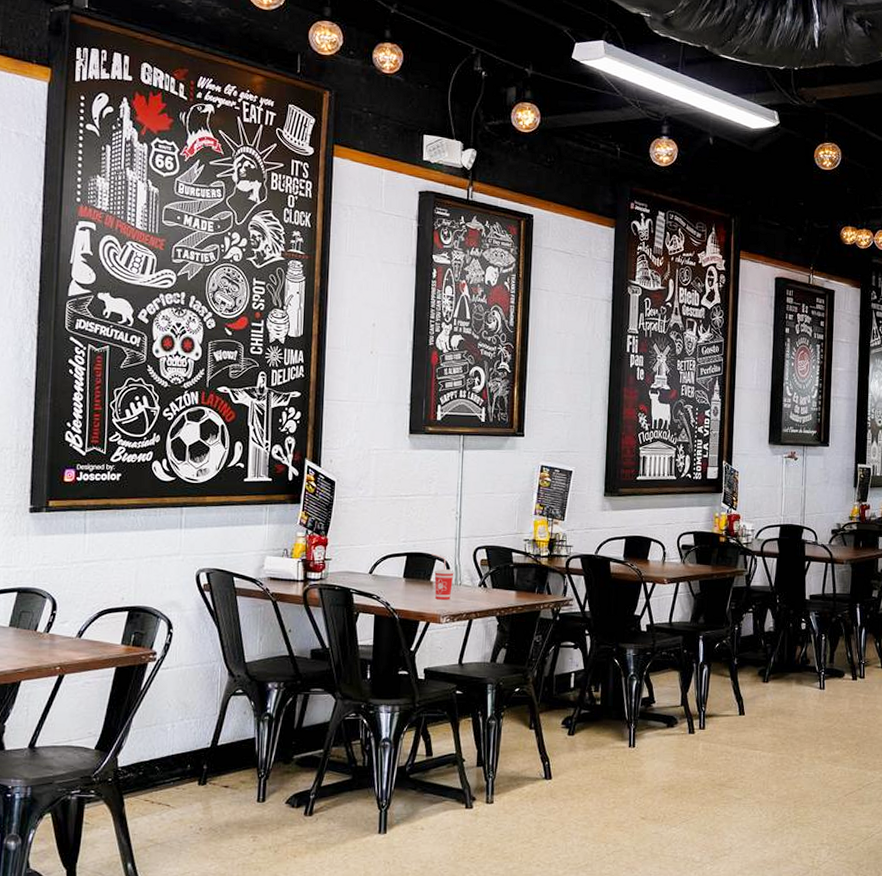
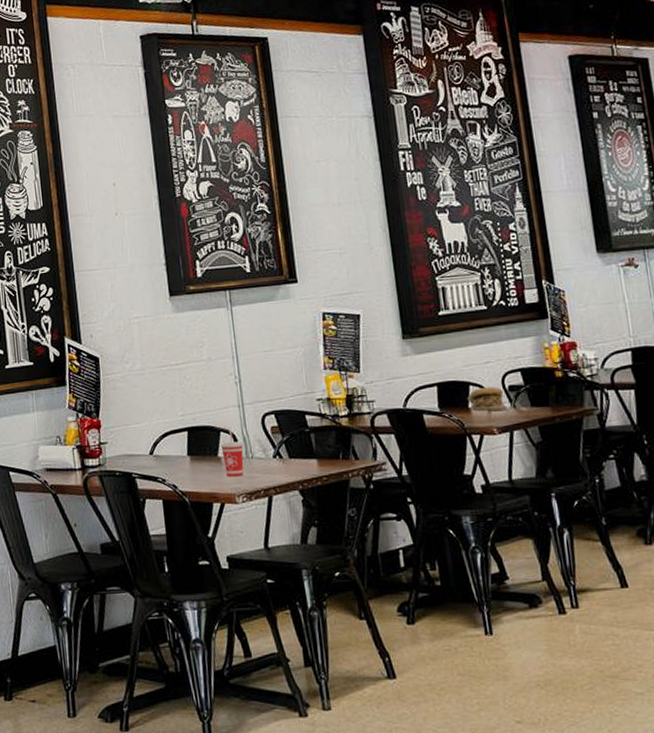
hamburger: none [648,544,678,564] -> present [467,387,507,412]

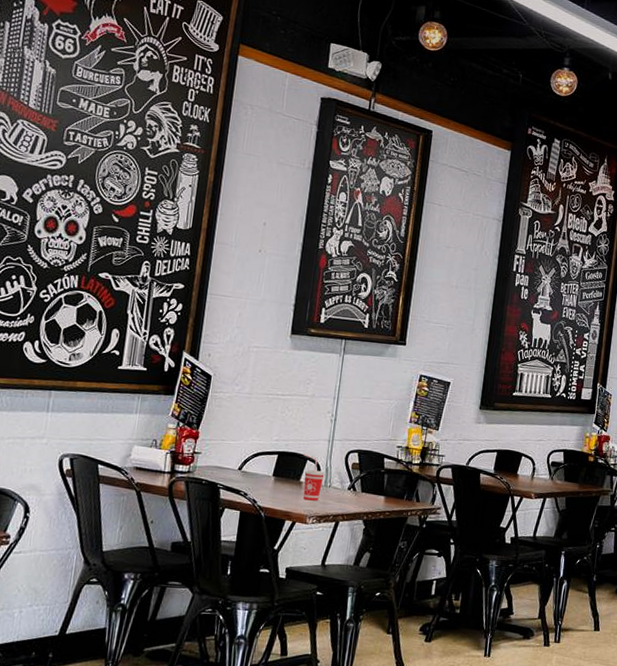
hamburger: present [467,387,507,412] -> none [518,459,547,480]

